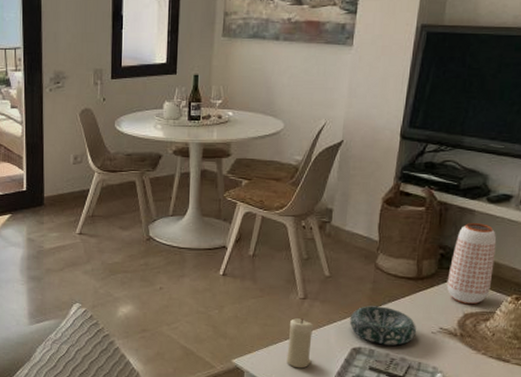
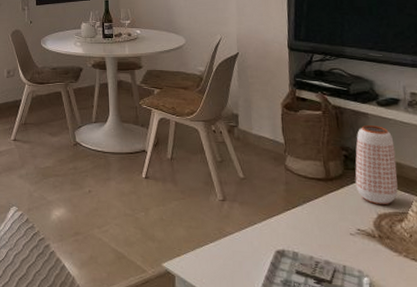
candle: present [286,317,314,369] -> none [213,219,239,273]
decorative bowl: present [349,306,416,346] -> none [269,207,335,248]

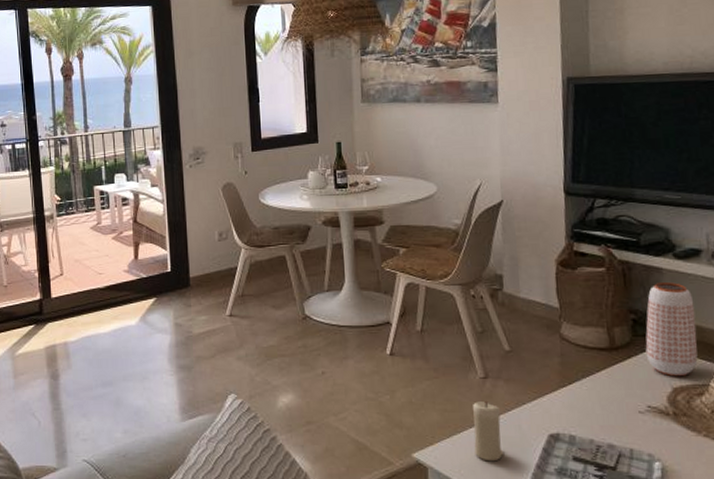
candle: none [213,219,239,273] -> present [473,400,504,462]

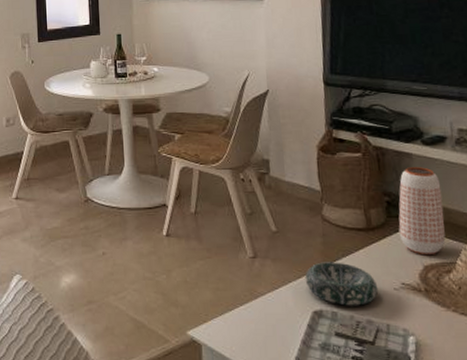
candle: present [473,400,504,462] -> none [243,279,272,338]
decorative bowl: none [540,383,621,430] -> present [304,262,378,306]

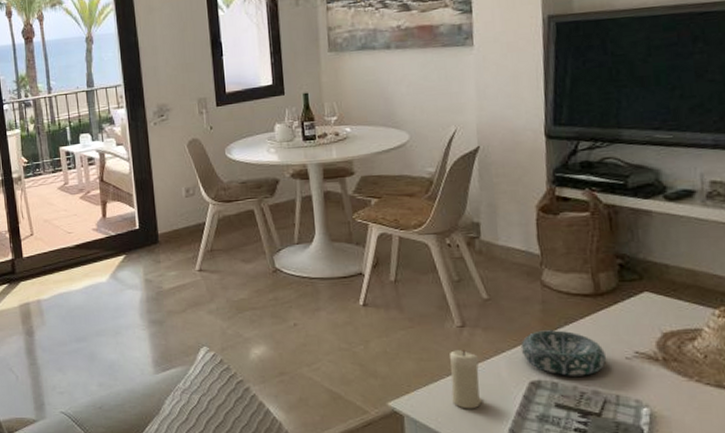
candle: none [243,279,272,338] -> present [450,349,483,409]
vase: present [398,167,446,256] -> none [633,225,690,322]

